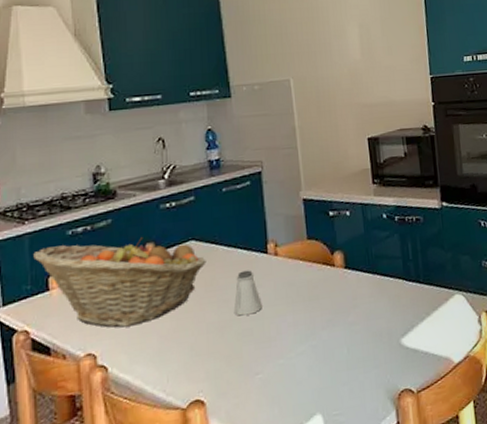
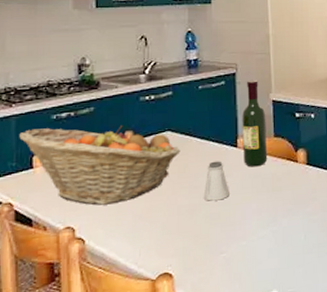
wine bottle: none [271,177,302,275] -> present [242,79,268,167]

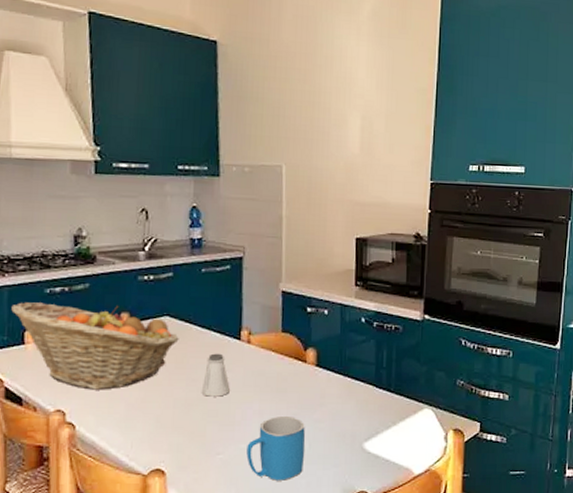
wine bottle: present [242,79,268,167] -> none [246,266,274,364]
mug: none [248,211,300,272] -> present [246,415,305,481]

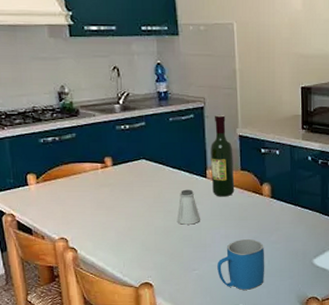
fruit basket: present [11,302,179,390] -> none [13,151,155,221]
wine bottle: none [246,266,274,364] -> present [211,114,235,197]

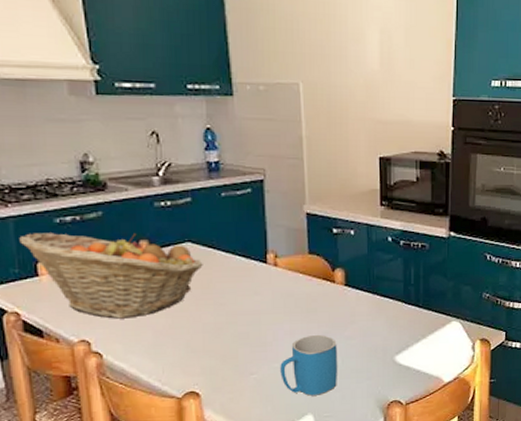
fruit basket: none [13,151,155,221] -> present [19,233,203,319]
saltshaker: present [178,189,200,225] -> none [231,277,259,320]
wine bottle: present [211,114,235,197] -> none [272,188,301,286]

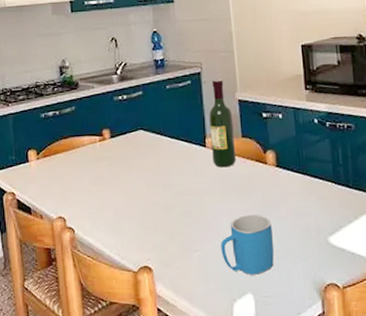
fruit basket: present [19,233,203,319] -> none [16,124,153,198]
wine bottle: none [272,188,301,286] -> present [209,78,236,168]

